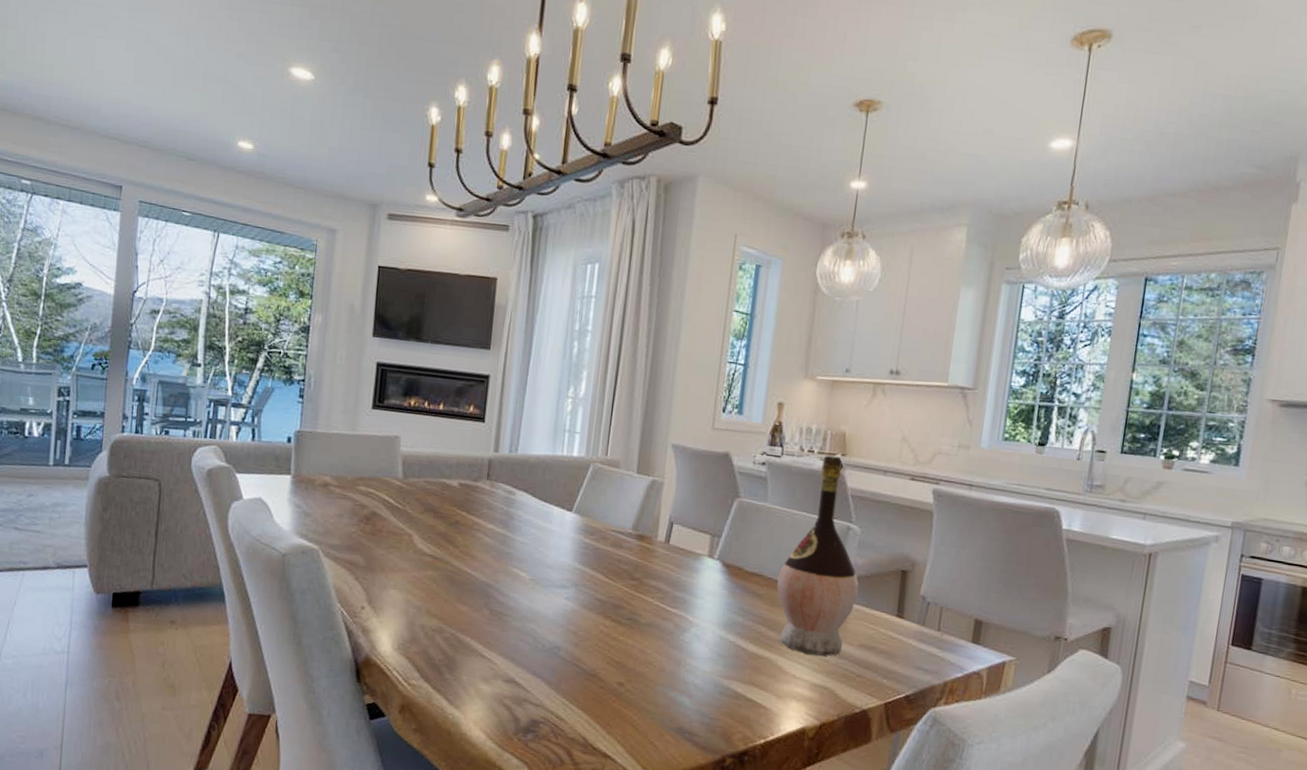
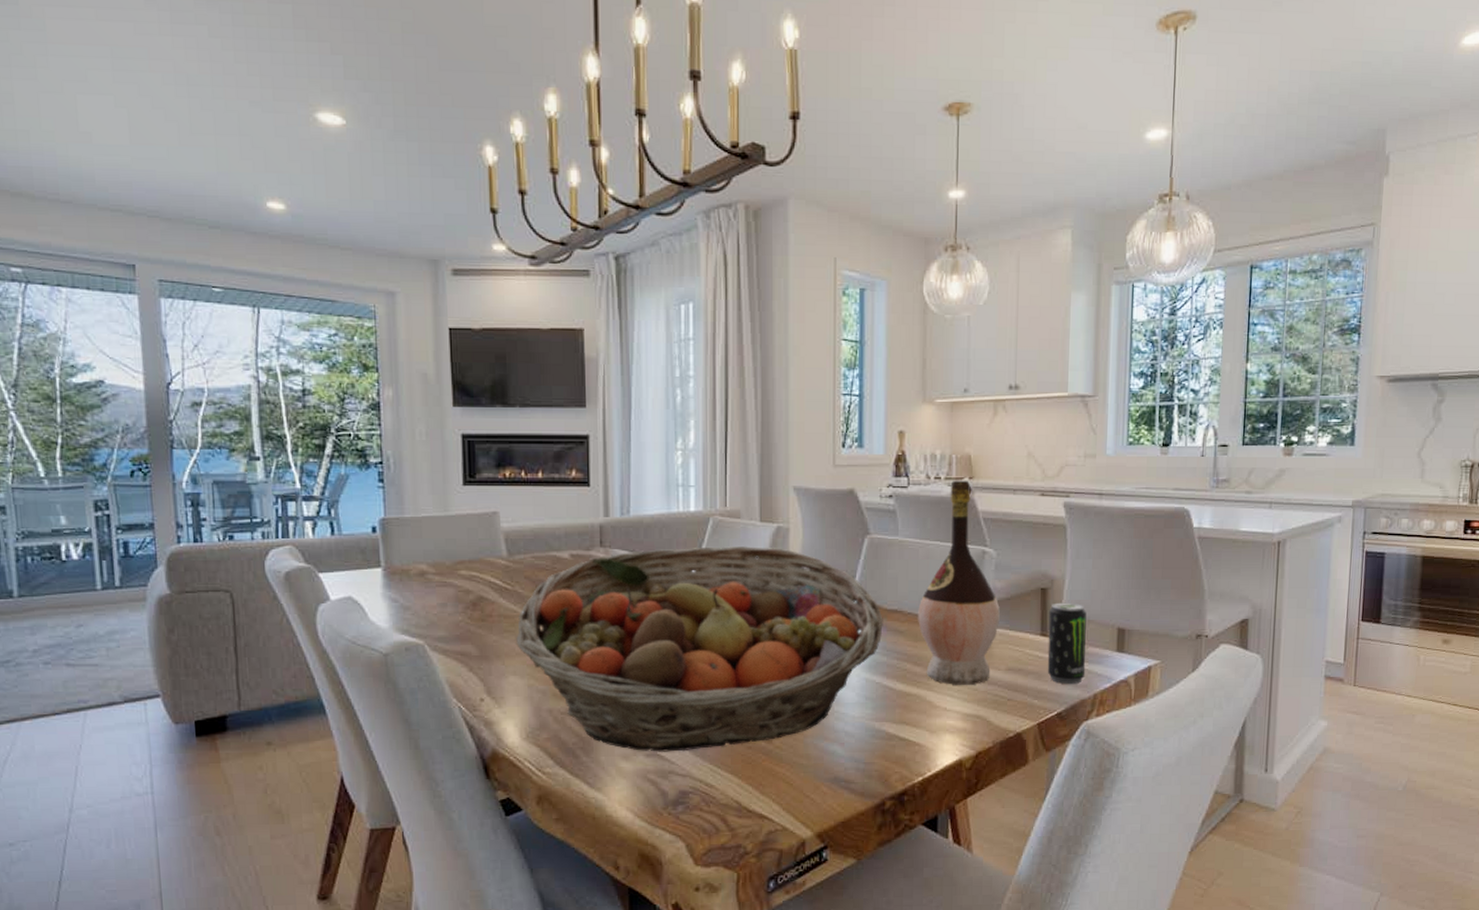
fruit basket: none [400,487,744,683] -> present [516,546,884,752]
beverage can: none [899,586,945,670] -> present [1047,602,1087,685]

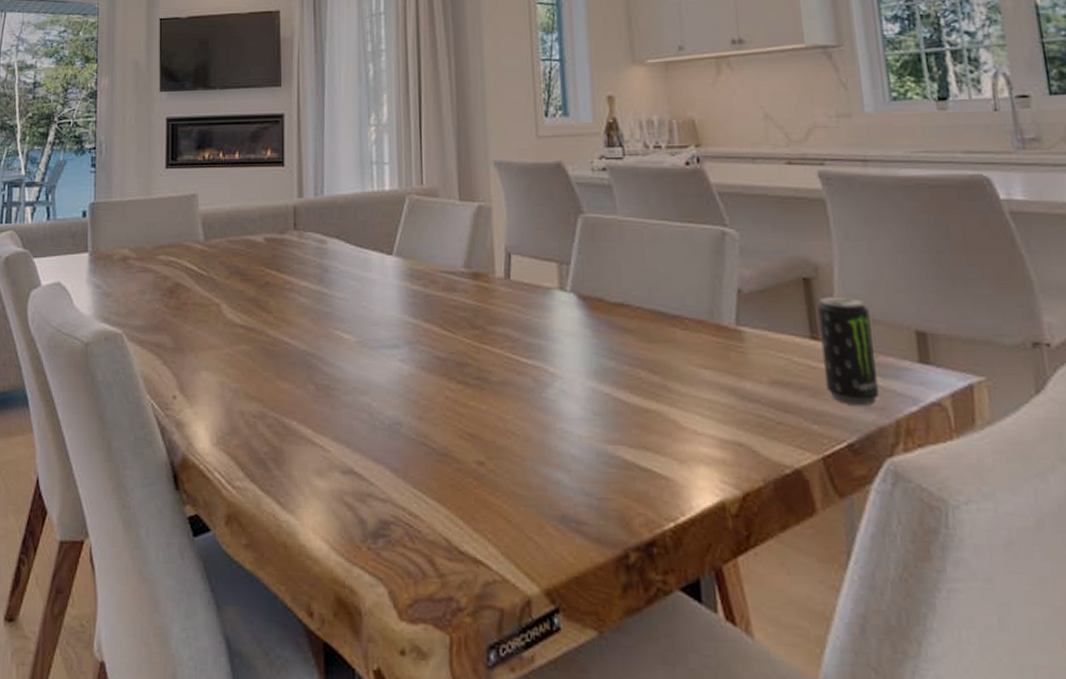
fruit basket: present [516,546,884,752] -> none [210,228,609,470]
wine bottle: present [918,480,1000,685] -> none [648,148,754,401]

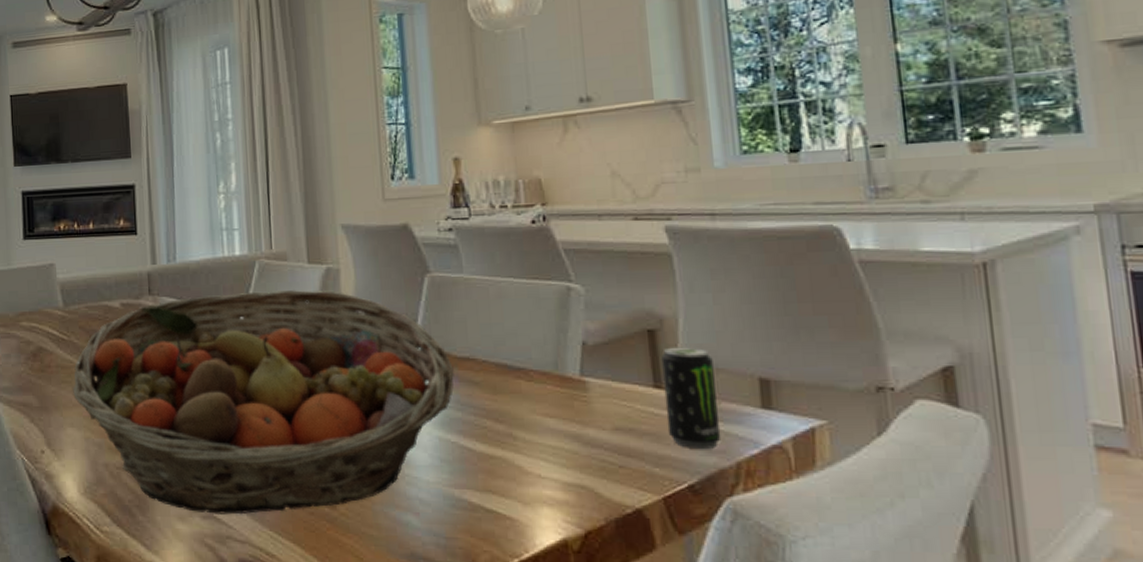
fruit basket: none [210,228,609,470] -> present [73,290,455,515]

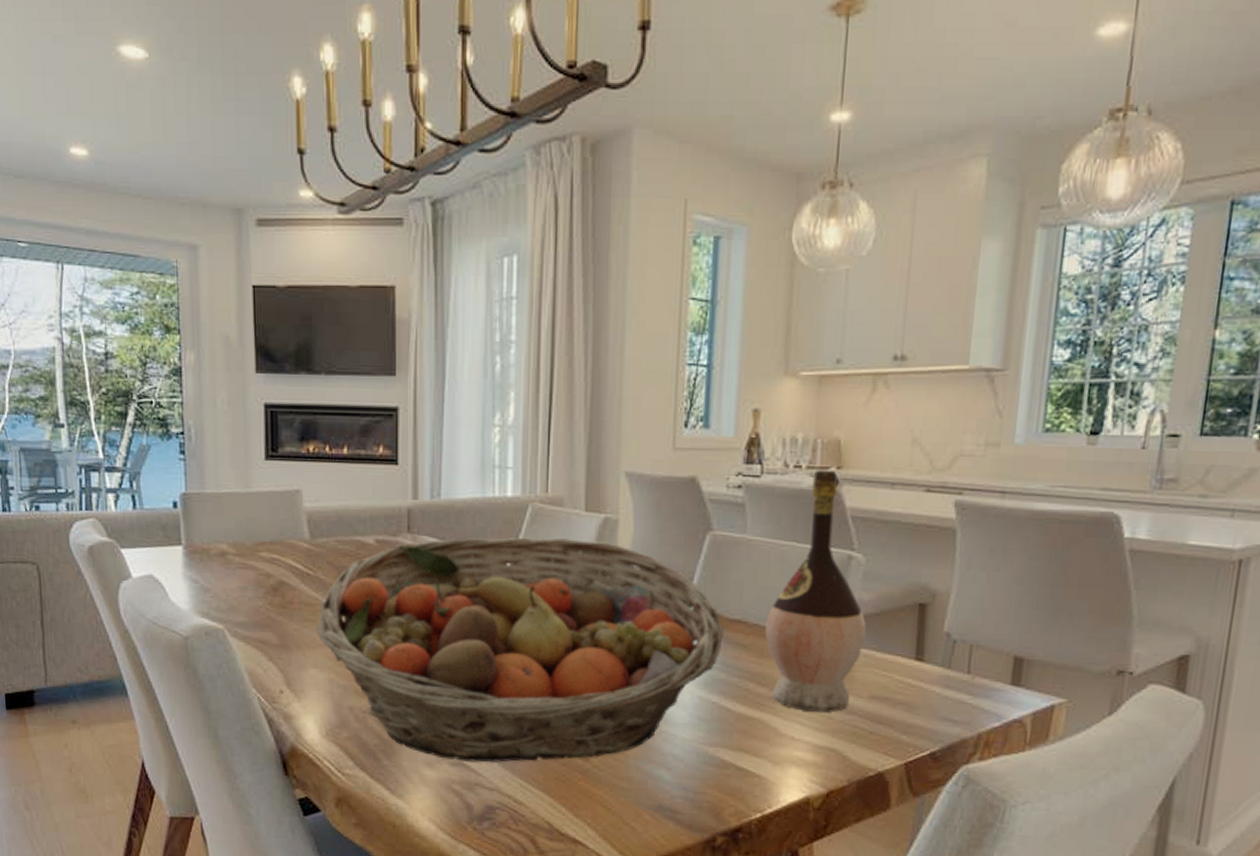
wine bottle: none [494,207,598,447] -> present [765,469,866,713]
beverage can: present [661,347,722,450] -> none [920,621,975,721]

